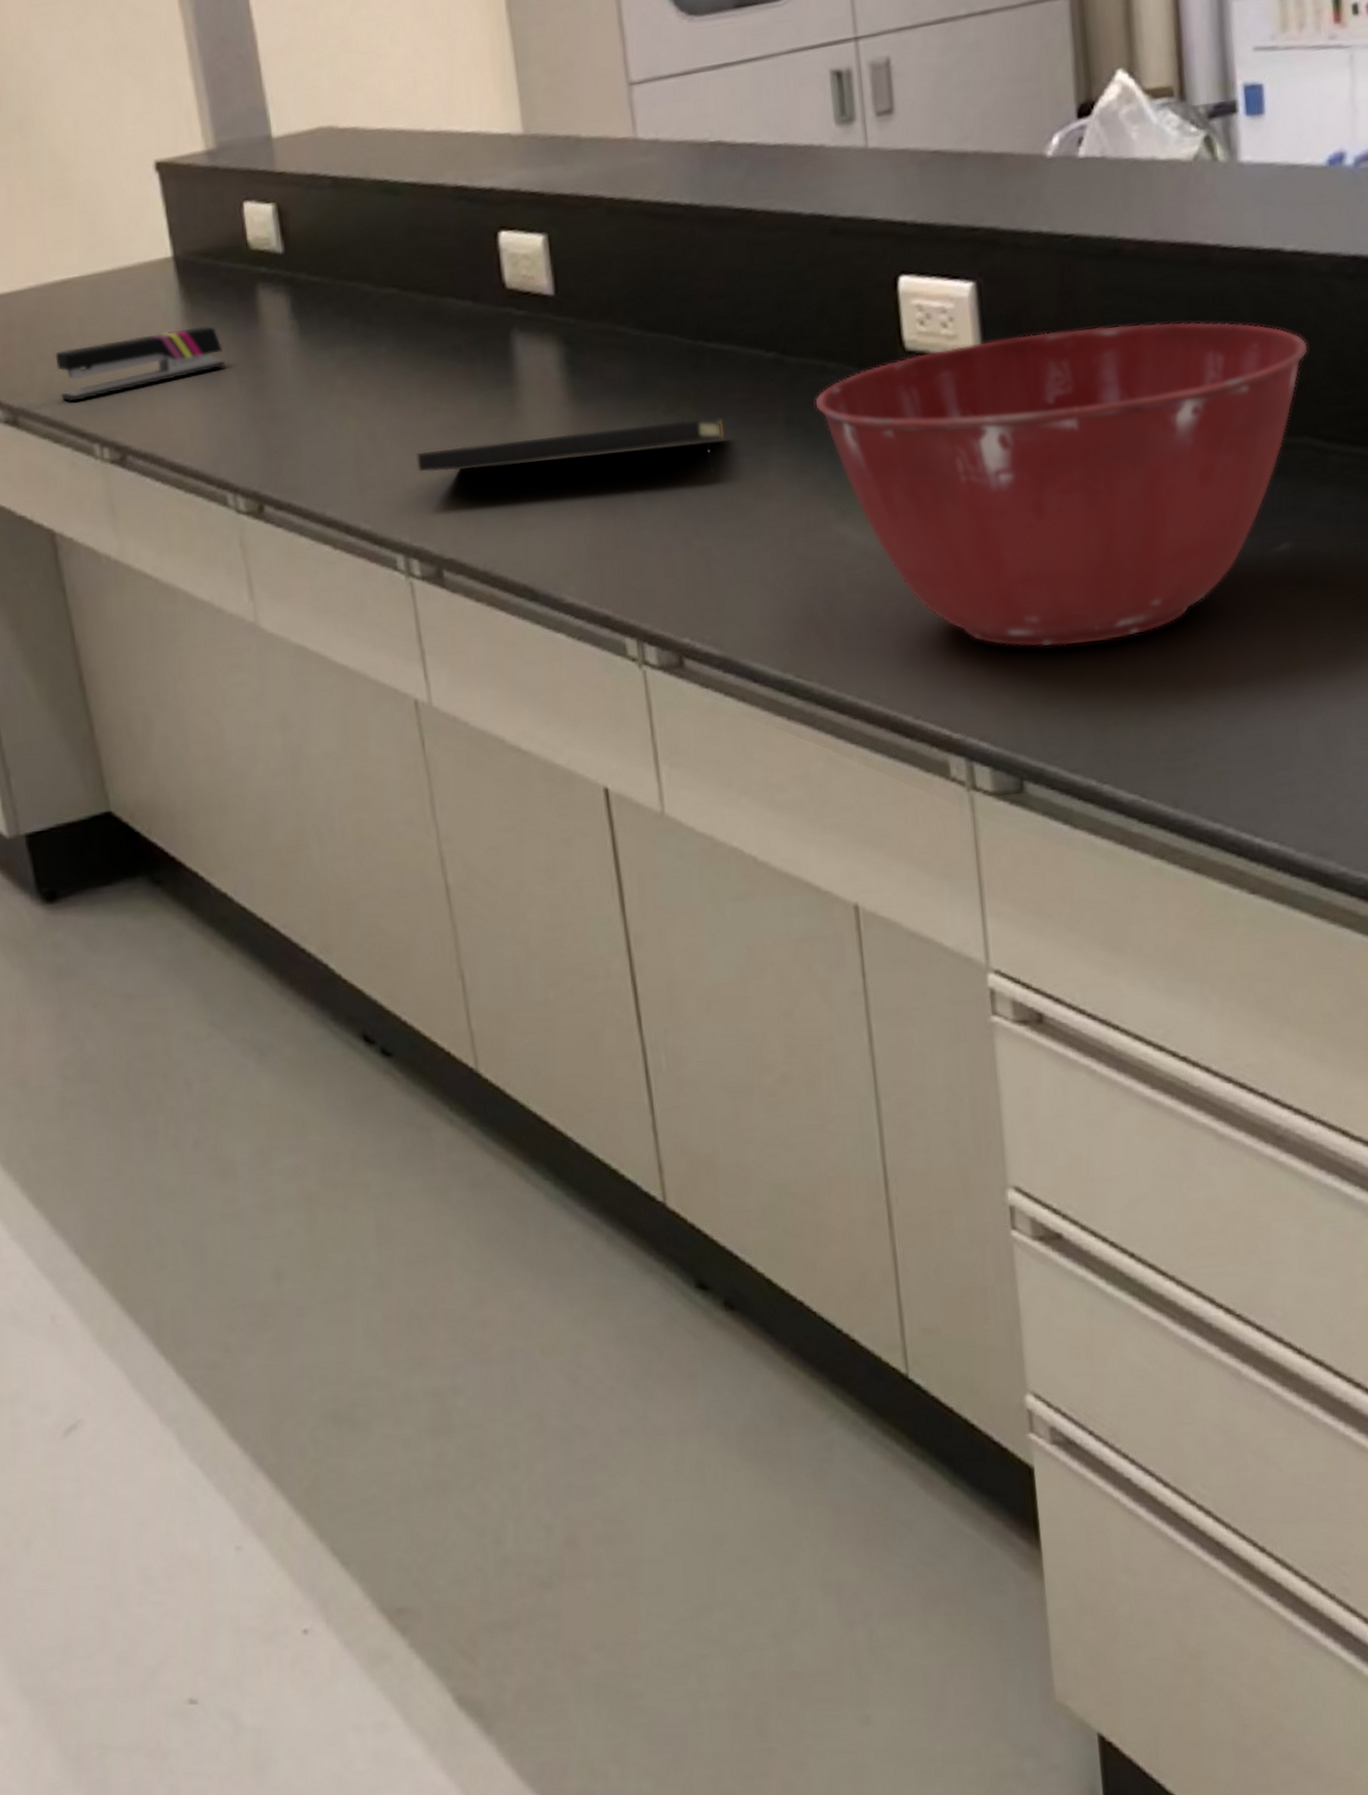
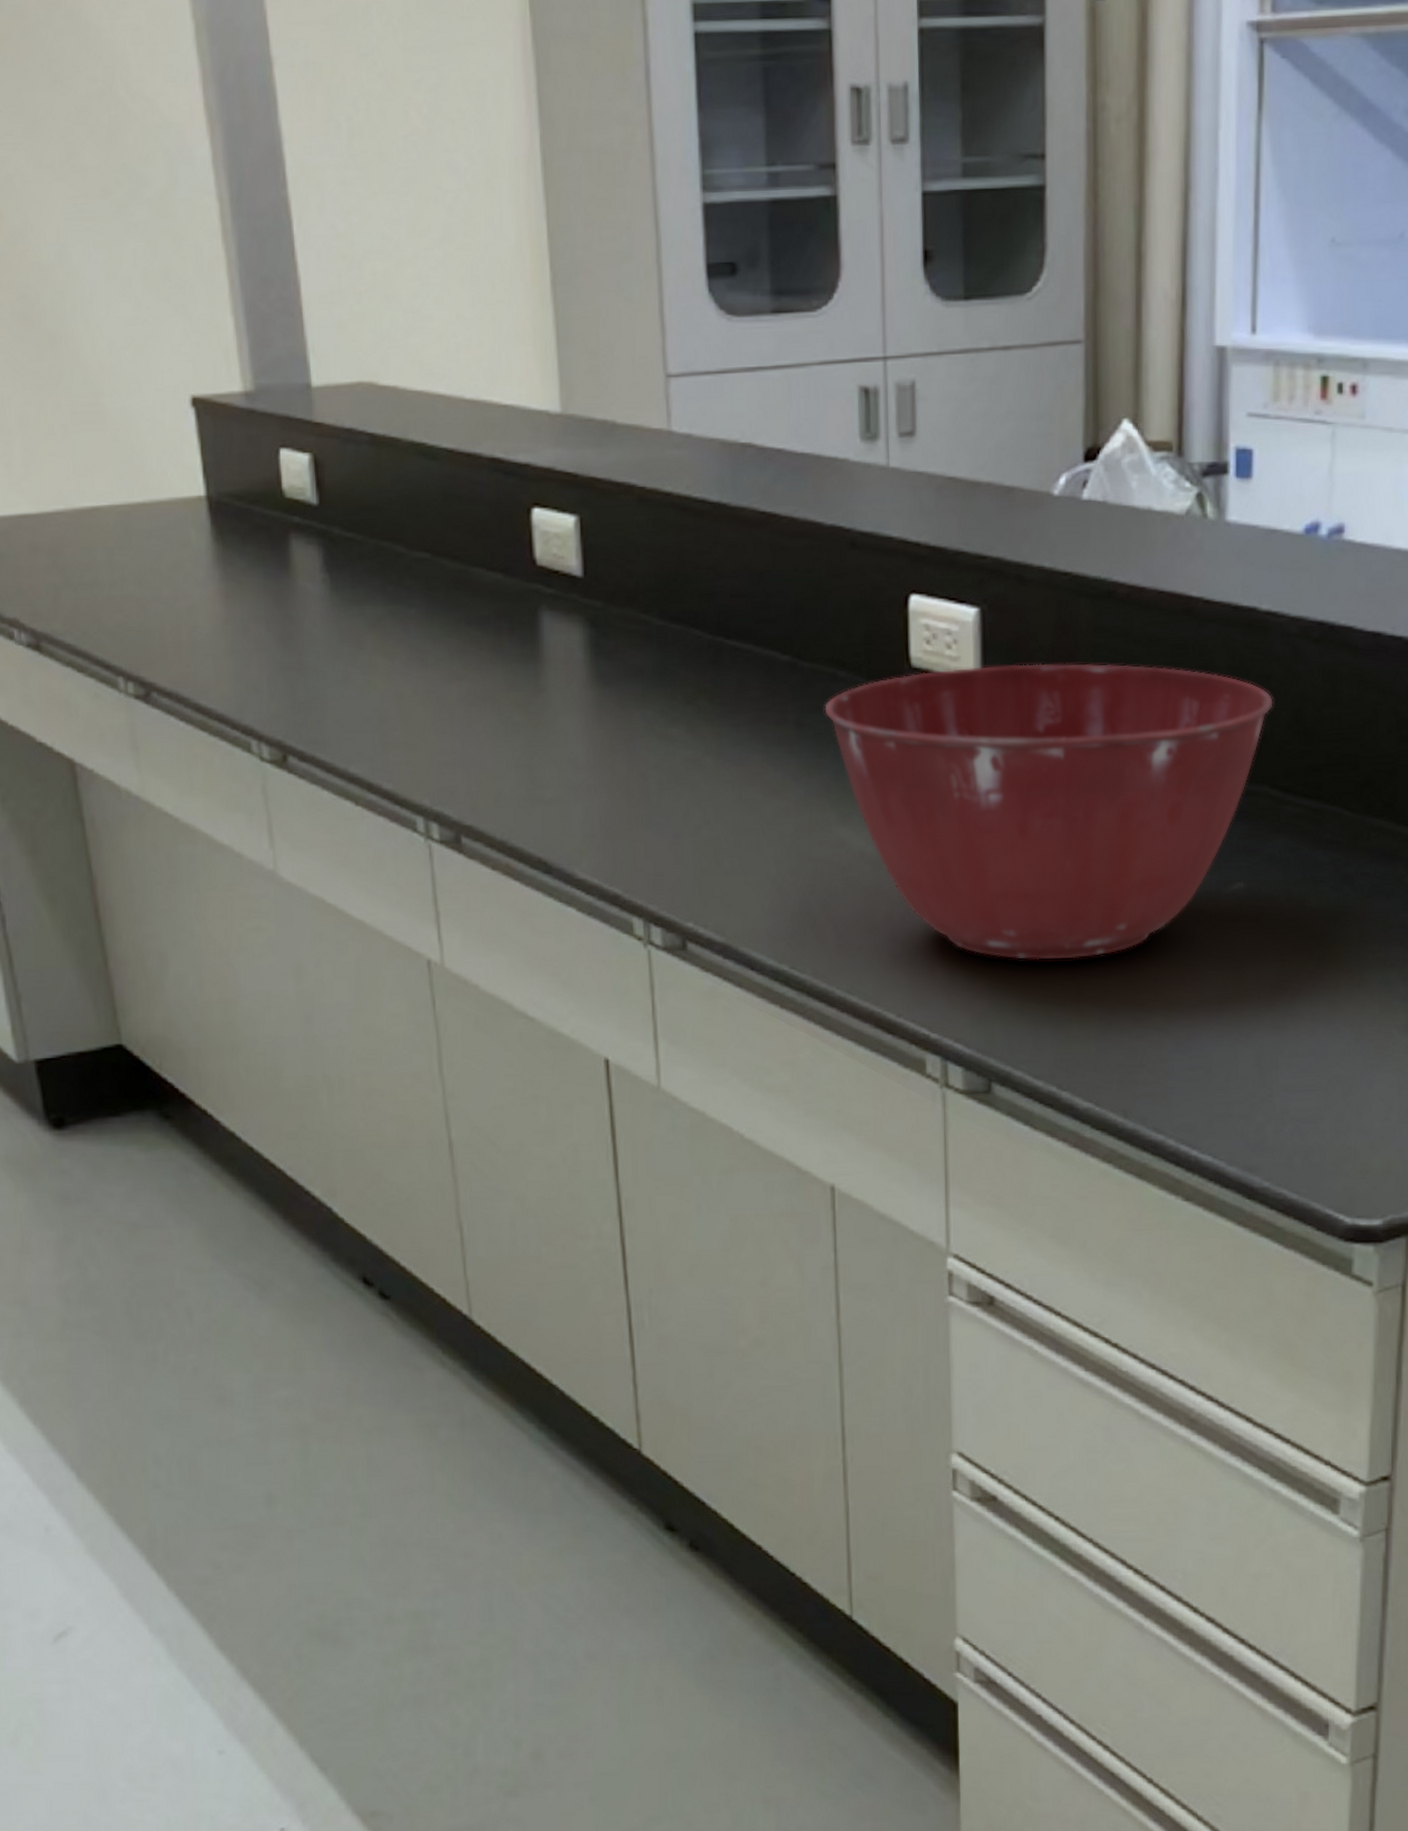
stapler: present [55,325,225,402] -> none [81,569,254,632]
notepad: present [416,418,725,476] -> none [440,712,738,769]

